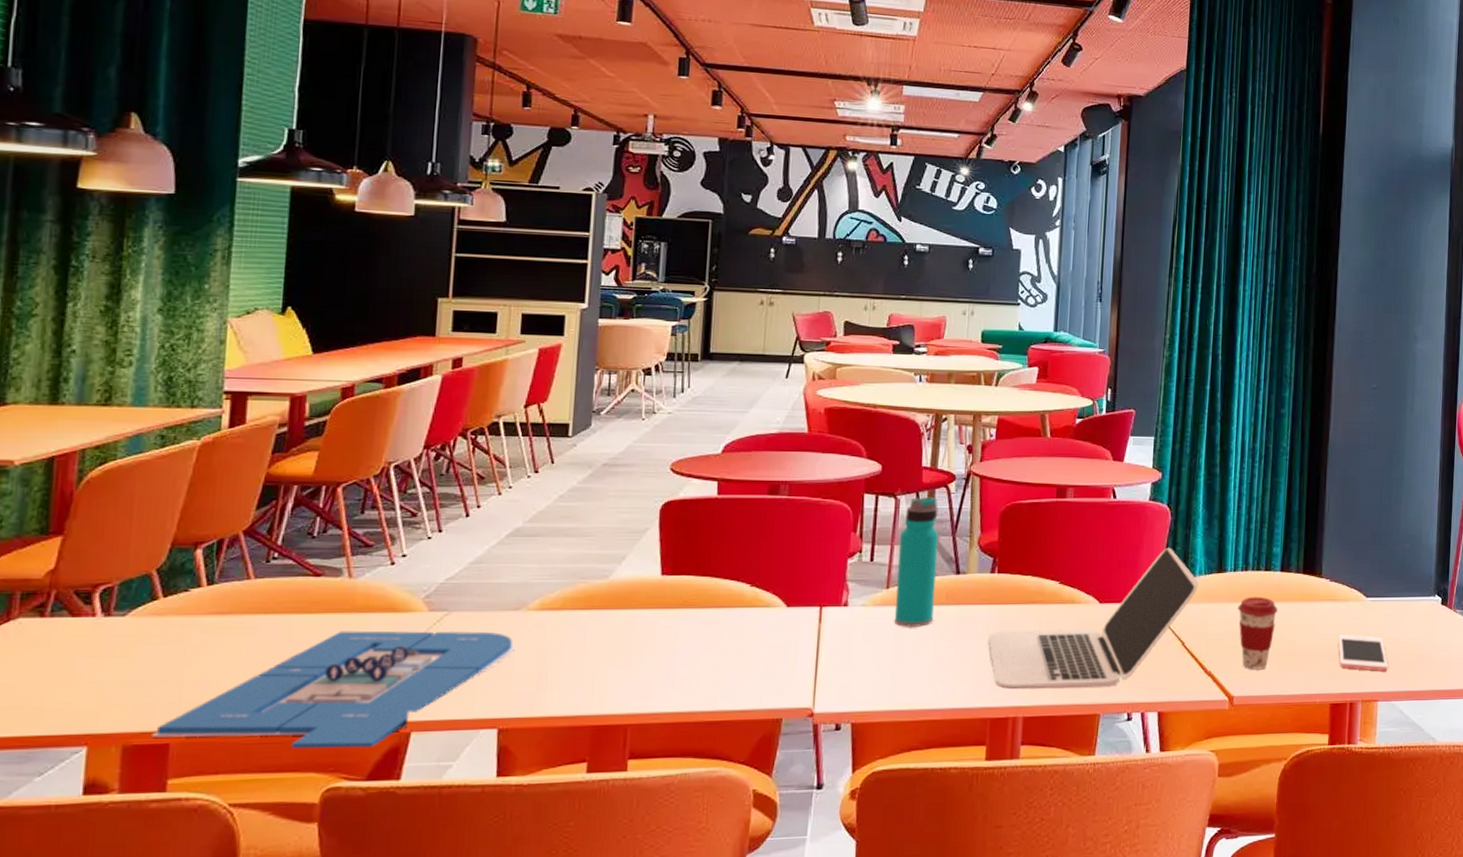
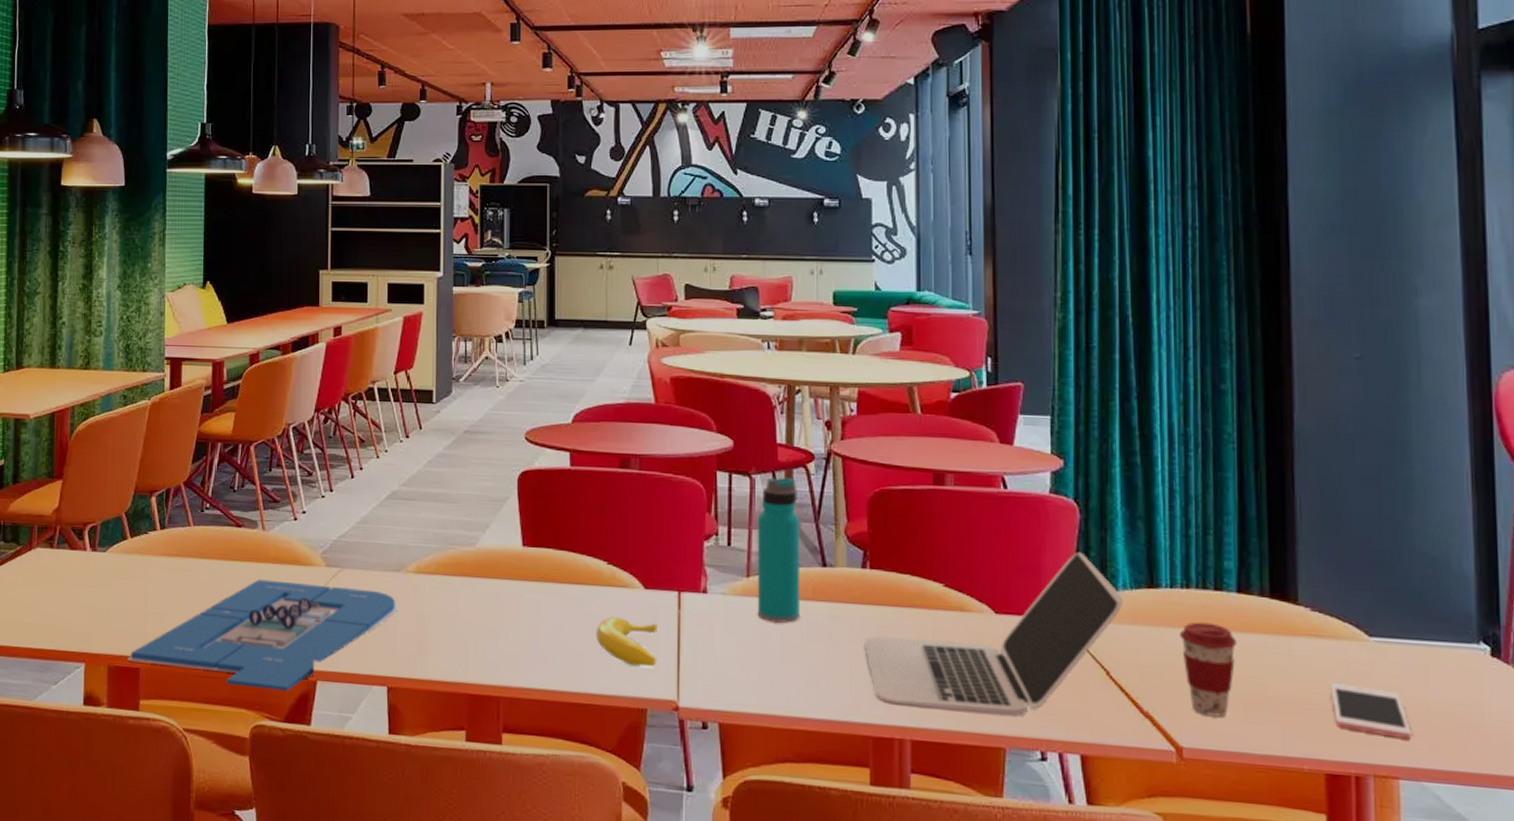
banana: none [734,636,797,680] -> present [595,617,657,667]

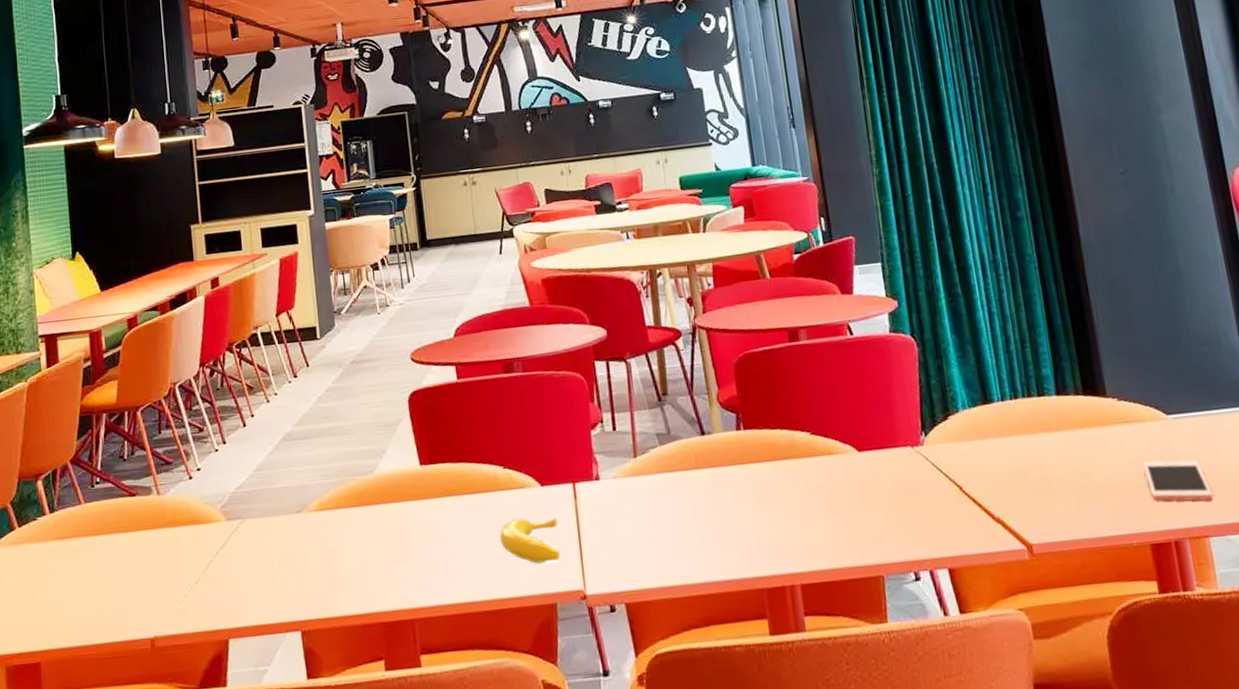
board game: present [127,579,398,691] -> none [26,536,304,662]
water bottle: present [757,477,801,623] -> none [636,355,688,497]
laptop: present [864,552,1123,716] -> none [747,382,965,554]
coffee cup: present [1180,621,1238,717] -> none [1015,426,1065,512]

